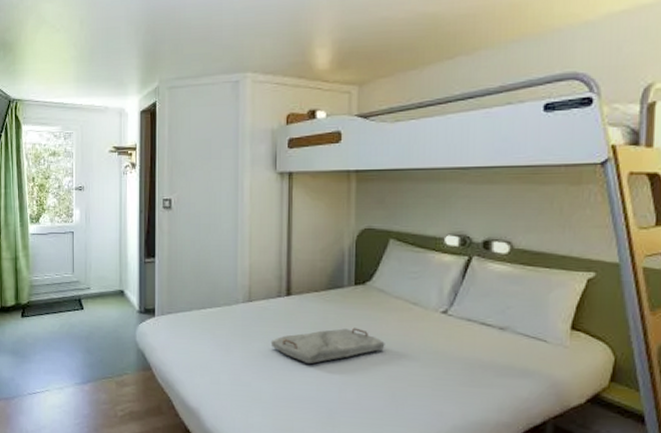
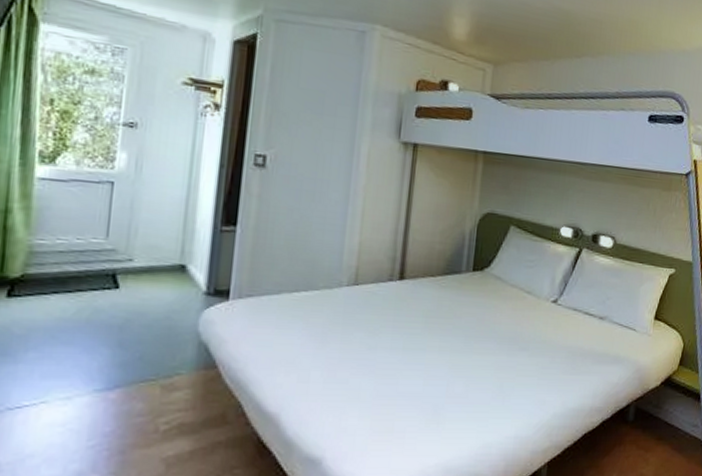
serving tray: present [270,328,385,365] -> none [376,316,498,356]

